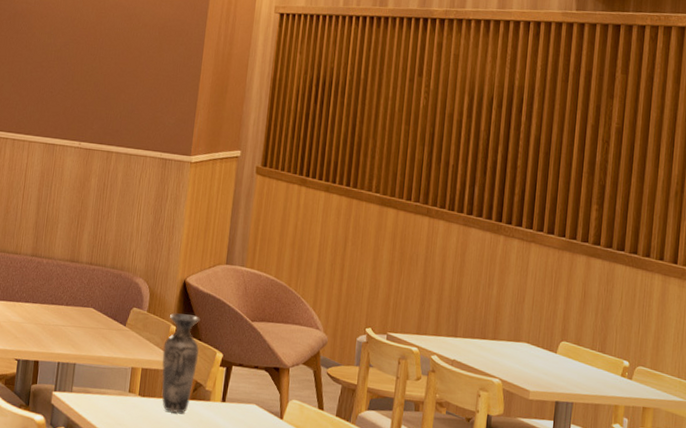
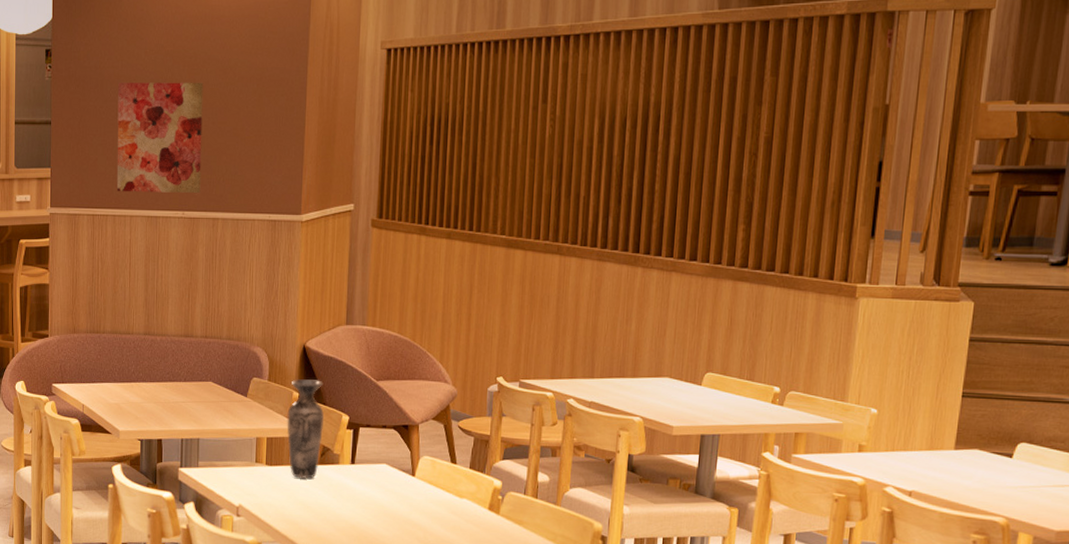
wall art: none [19,18,110,127] -> present [116,82,204,194]

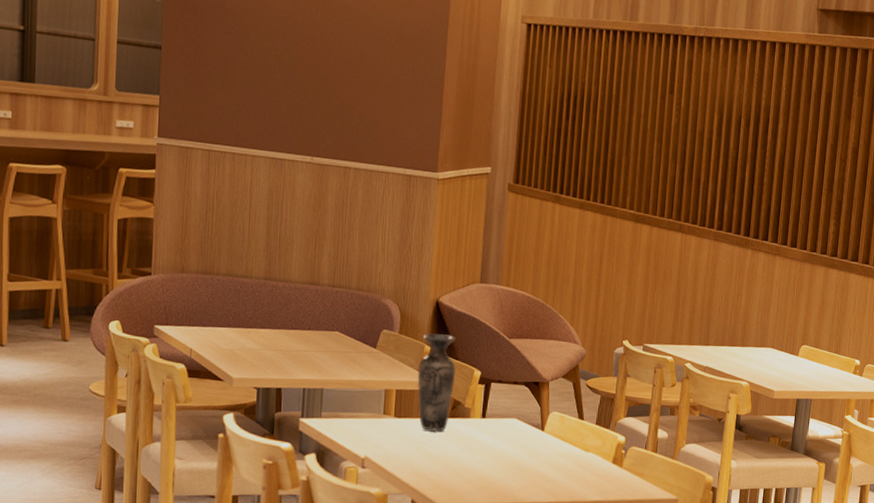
wall art: present [116,82,204,194] -> none [237,16,338,141]

